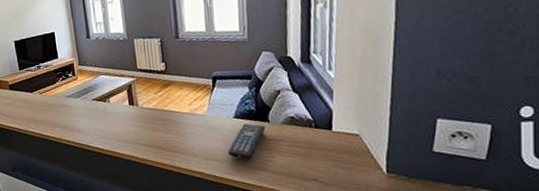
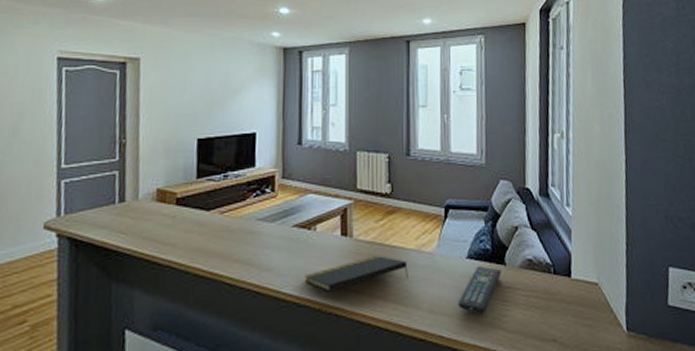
notepad: none [105,119,185,146] -> present [304,256,408,292]

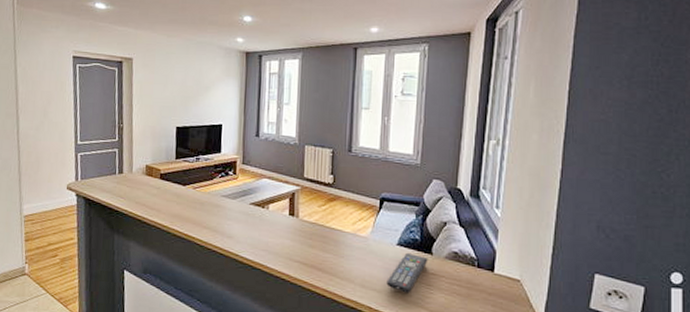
notepad: present [304,256,408,292] -> none [258,235,344,260]

